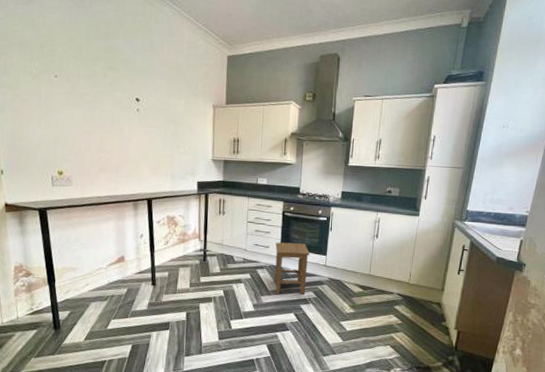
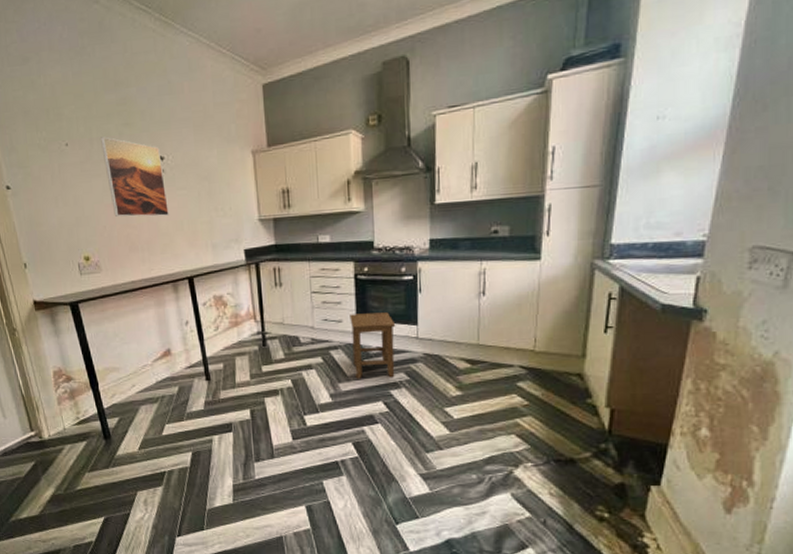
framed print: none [87,75,138,146] -> present [101,136,169,217]

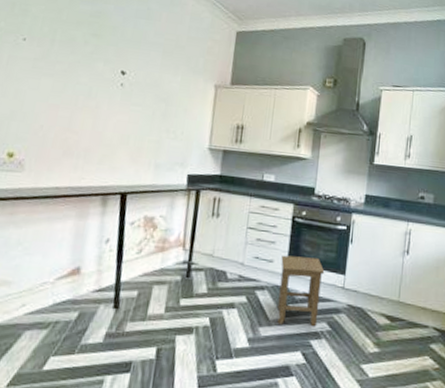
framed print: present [101,136,169,217] -> none [56,40,124,128]

